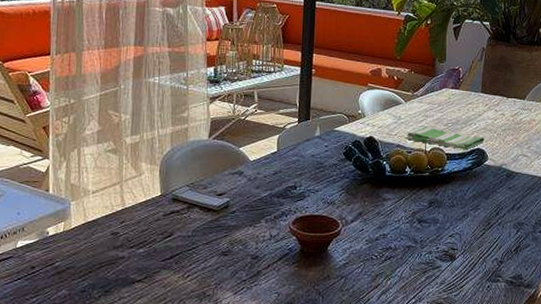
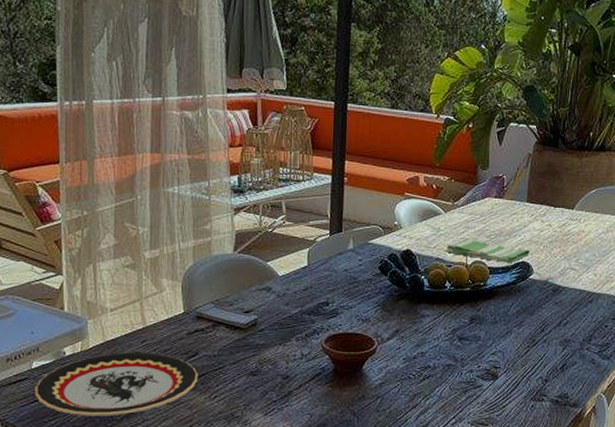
plate: none [18,233,173,294] -> present [34,353,198,416]

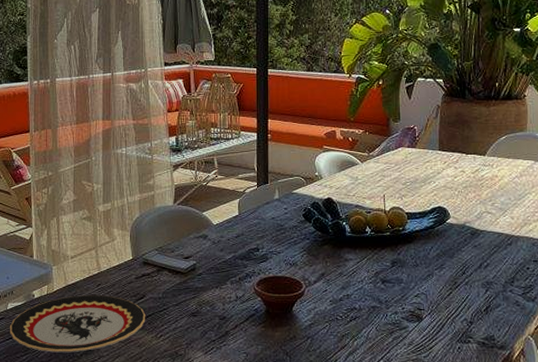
dish towel: present [446,238,530,264] -> none [365,186,446,209]

